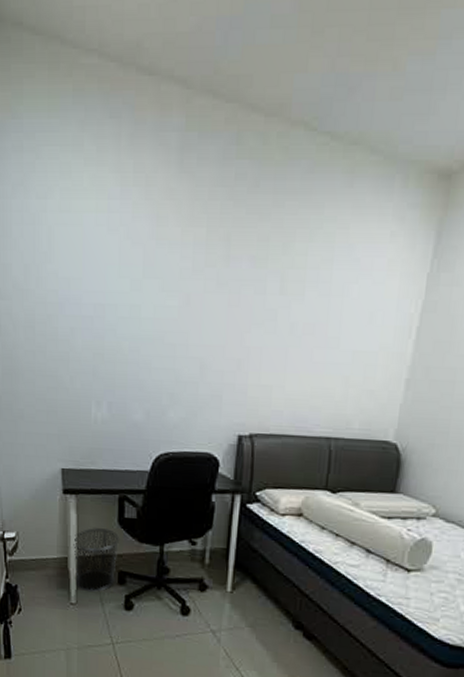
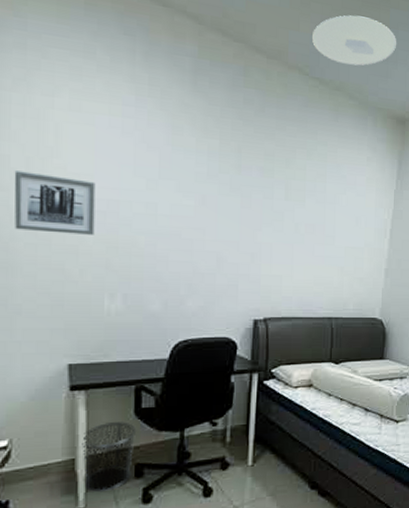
wall art: none [15,279,84,341] -> present [14,170,96,235]
ceiling light: none [324,31,447,105] -> present [312,15,396,66]

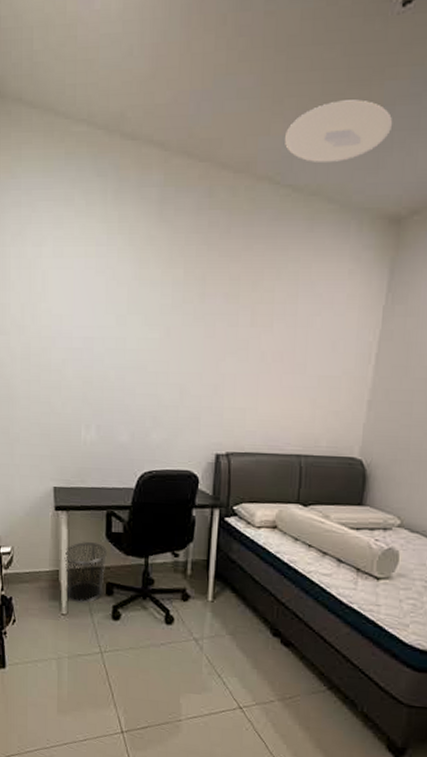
wall art: present [14,170,96,235] -> none [13,316,74,371]

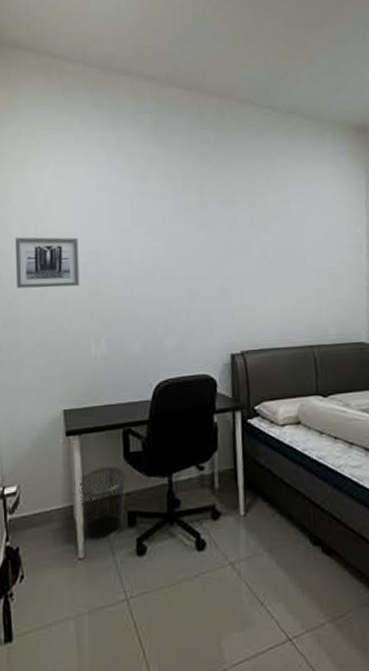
wall art: none [13,316,74,371] -> present [15,237,80,289]
ceiling light: present [285,99,392,162] -> none [259,39,346,87]

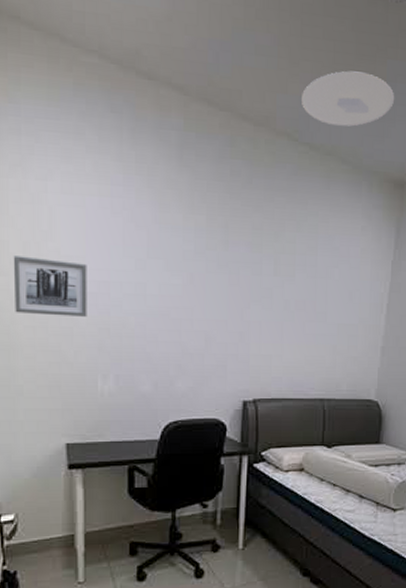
waste bin: present [78,467,127,542] -> none [80,501,131,568]
ceiling light: none [259,39,346,87] -> present [302,70,394,127]

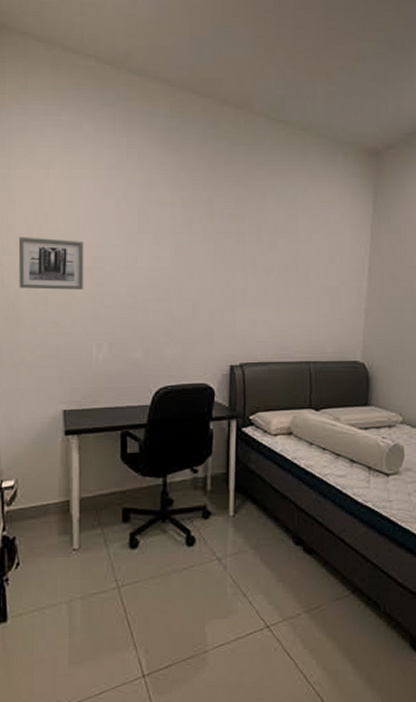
ceiling light: present [302,70,394,127] -> none [277,54,364,103]

